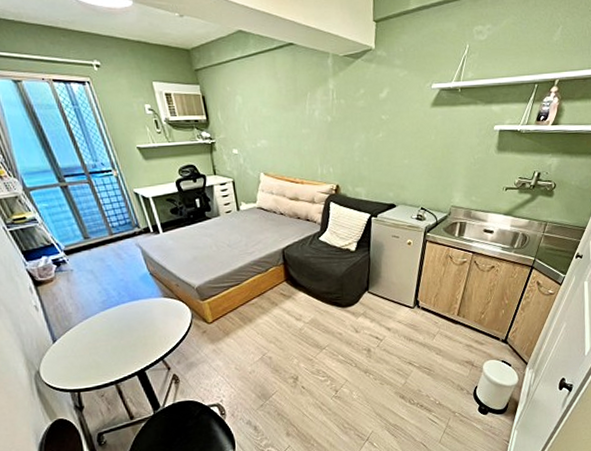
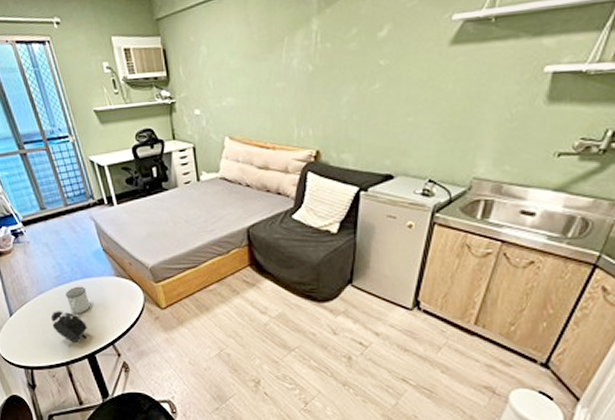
alarm clock: none [97,333,137,362] -> present [50,311,87,342]
mug: none [113,308,138,335] -> present [66,286,90,313]

